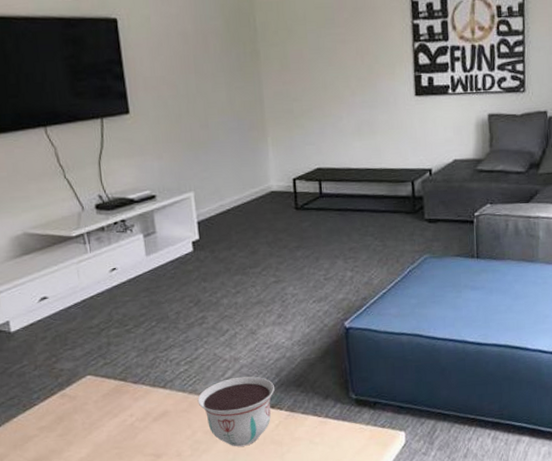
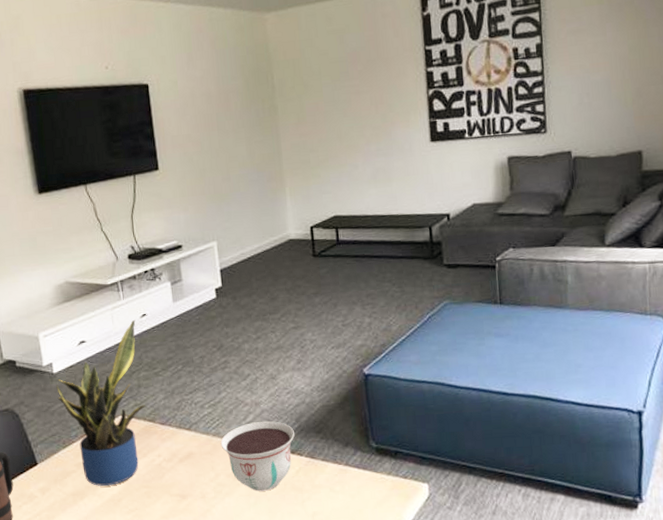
potted plant: none [14,274,116,450] -> present [56,319,145,486]

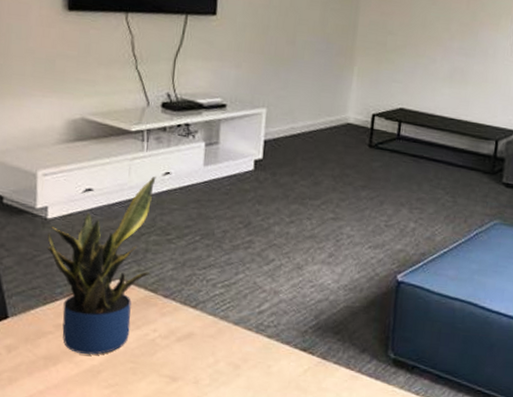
bowl: present [220,420,295,491] -> none [227,311,311,387]

